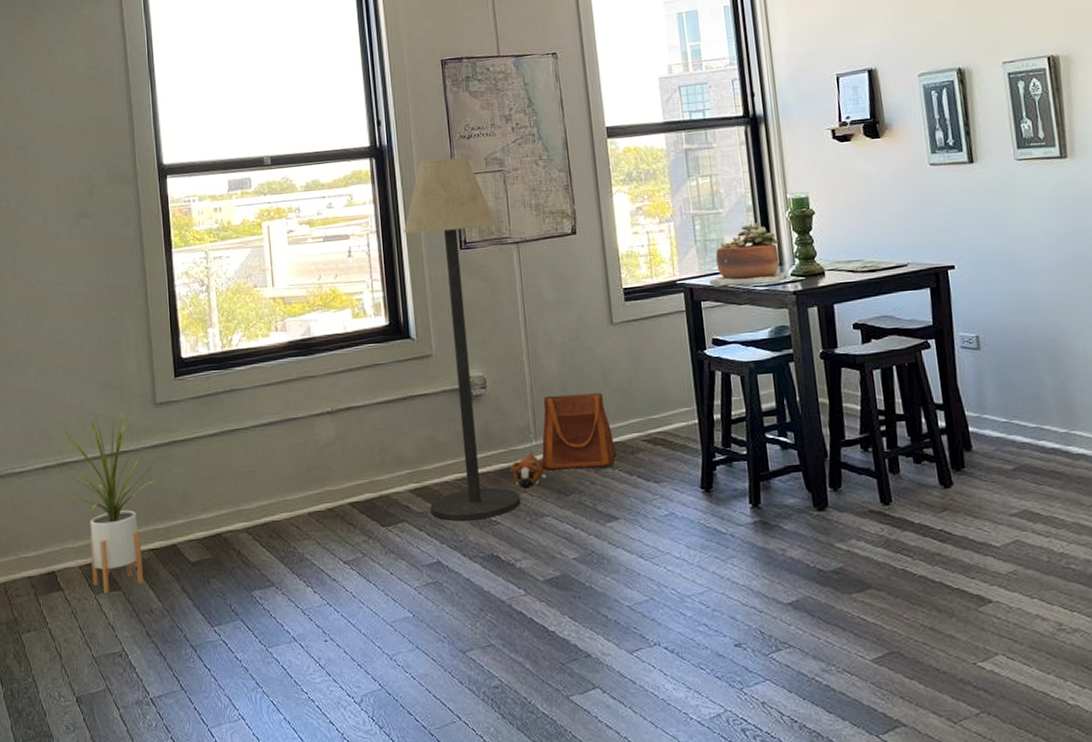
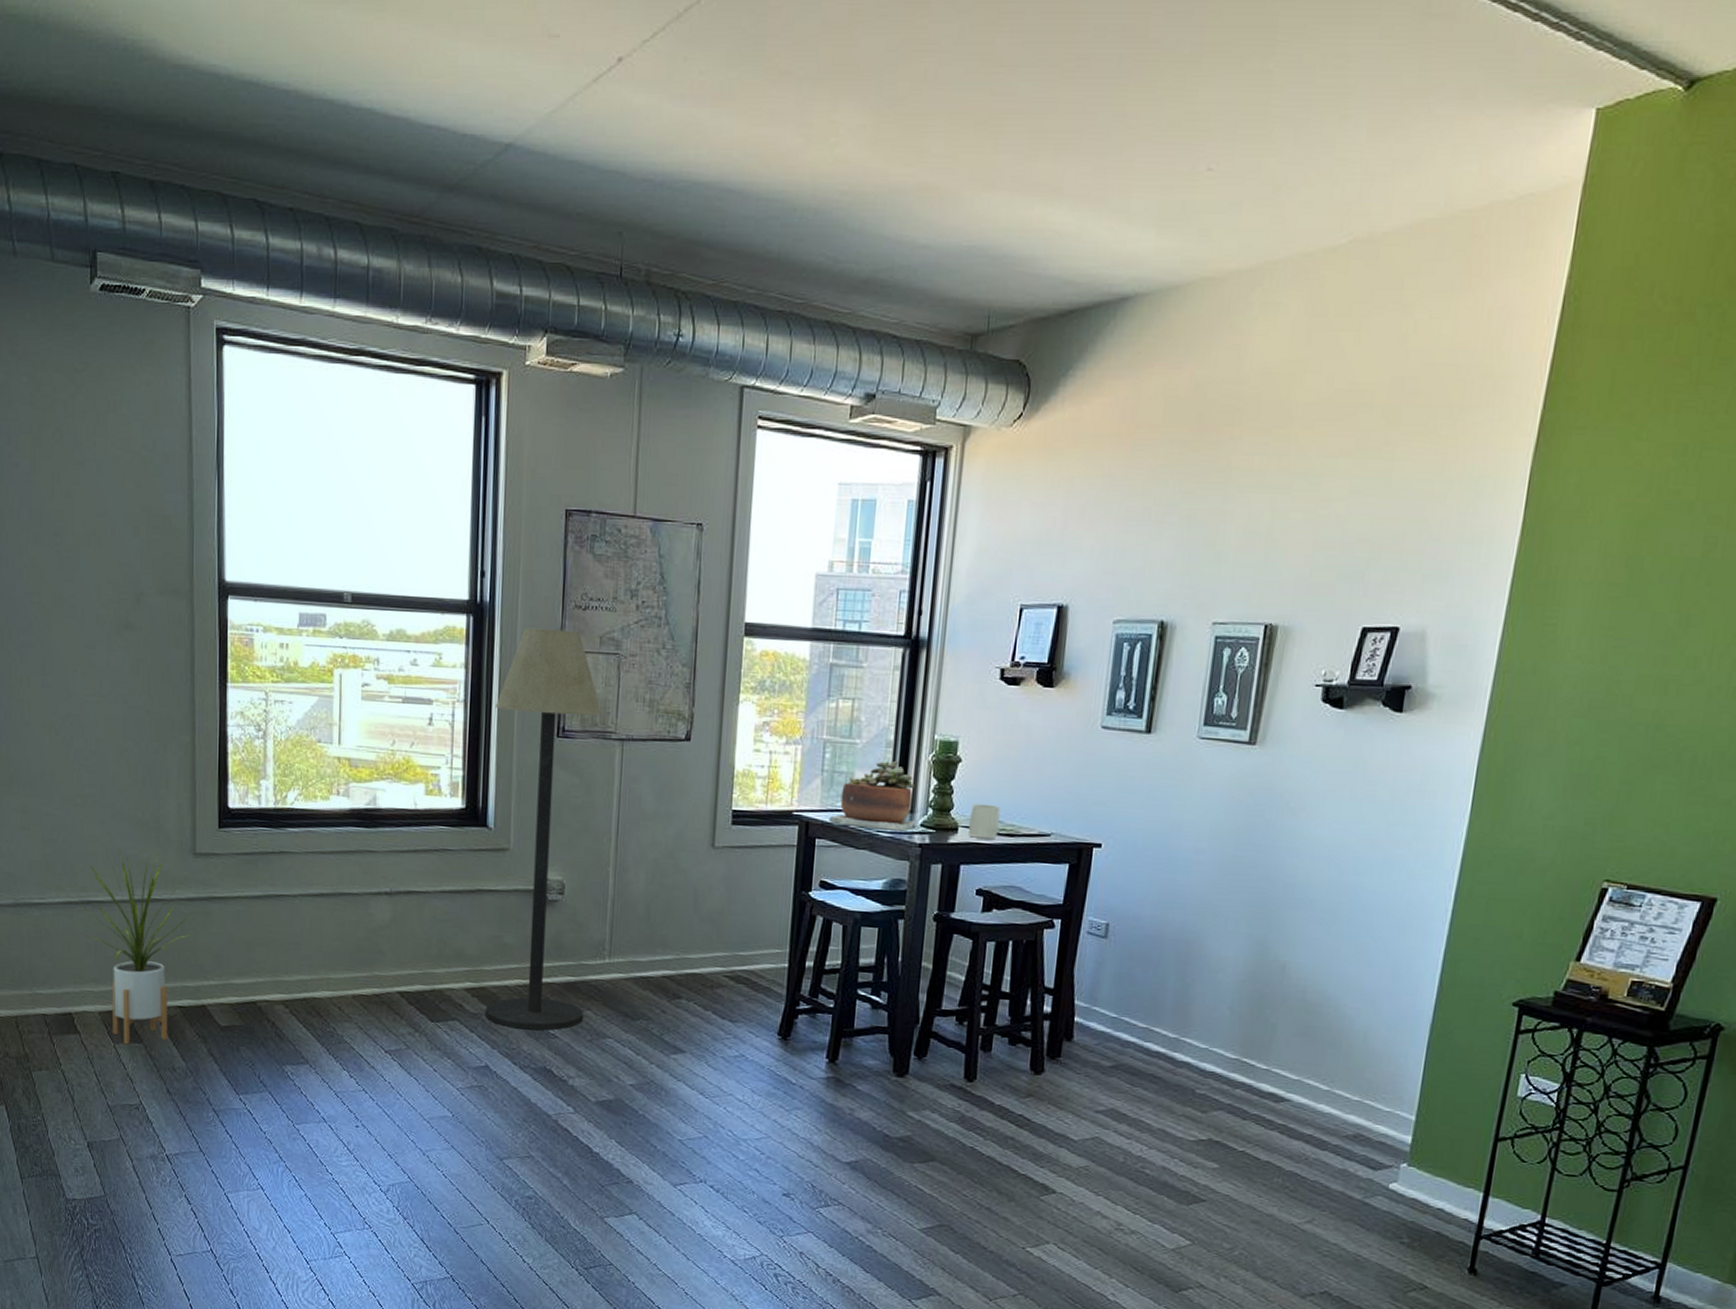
dog toy: present [510,451,546,489] -> none [577,968,615,1007]
shopping bag: present [541,392,617,471] -> none [611,914,695,998]
mug: none [832,246,861,279] -> present [969,803,1001,839]

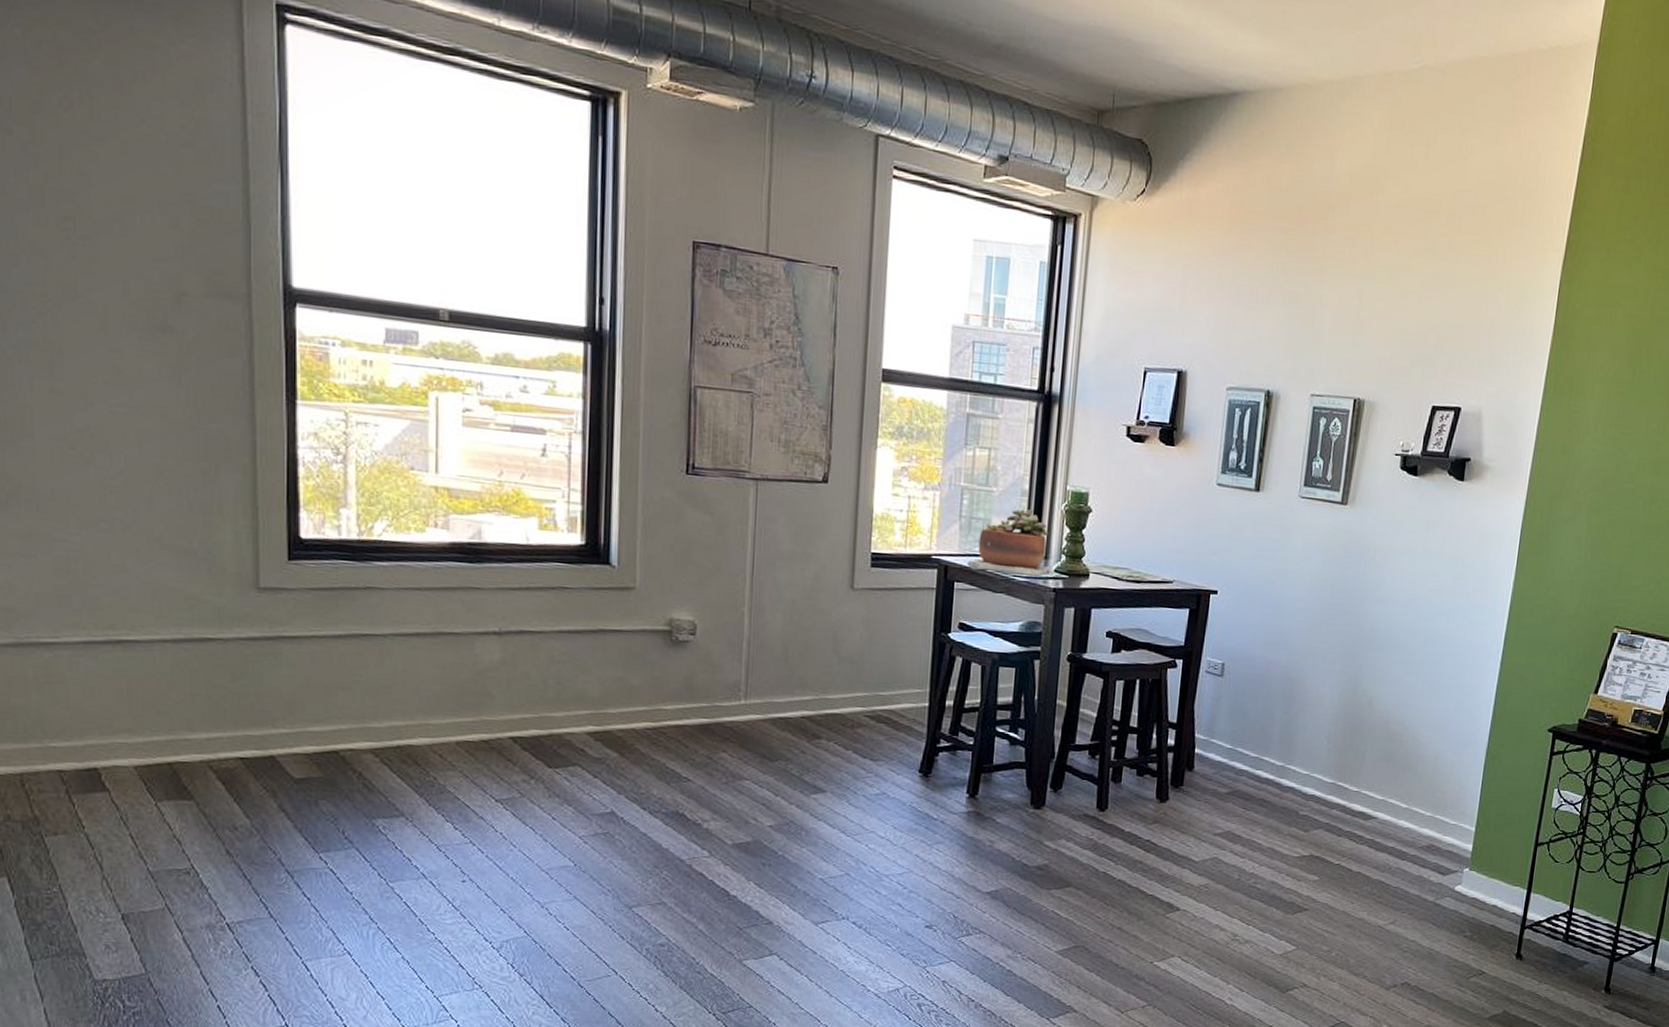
house plant: present [79,848,191,1044] -> none [105,581,255,801]
floor lamp: present [485,627,602,1031] -> none [610,360,734,774]
mug: present [969,803,1001,839] -> none [1099,551,1128,585]

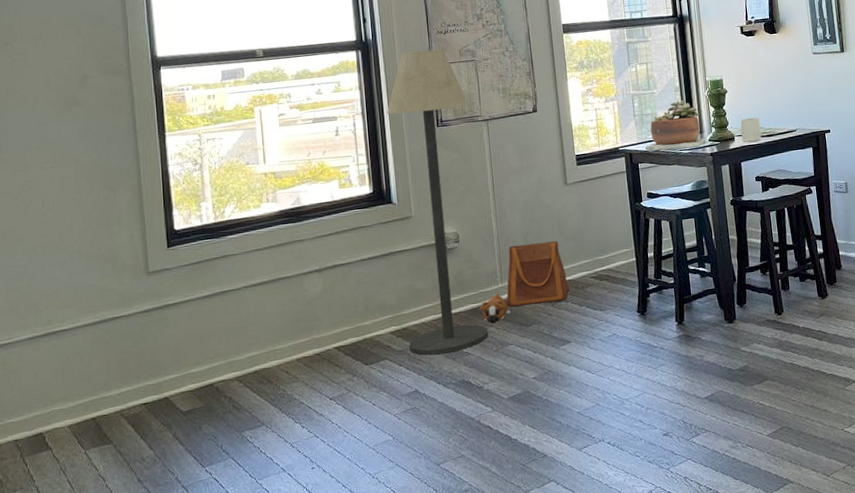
floor lamp: none [610,360,734,774] -> present [387,49,488,355]
dog toy: none [711,709,751,748] -> present [480,292,510,324]
shopping bag: none [747,654,836,738] -> present [506,240,570,307]
mug: none [1099,551,1128,585] -> present [740,117,762,142]

